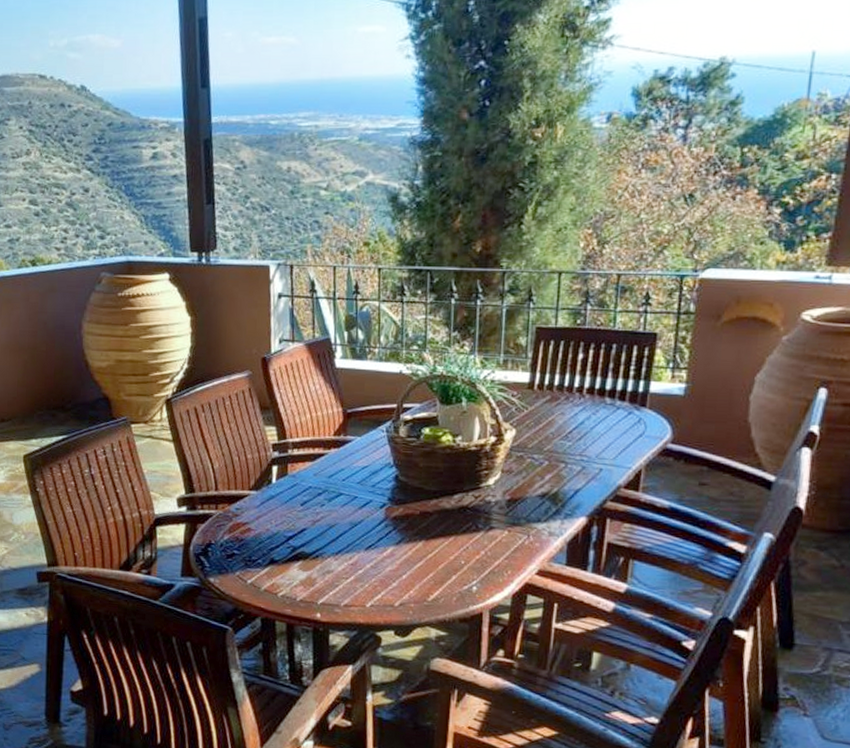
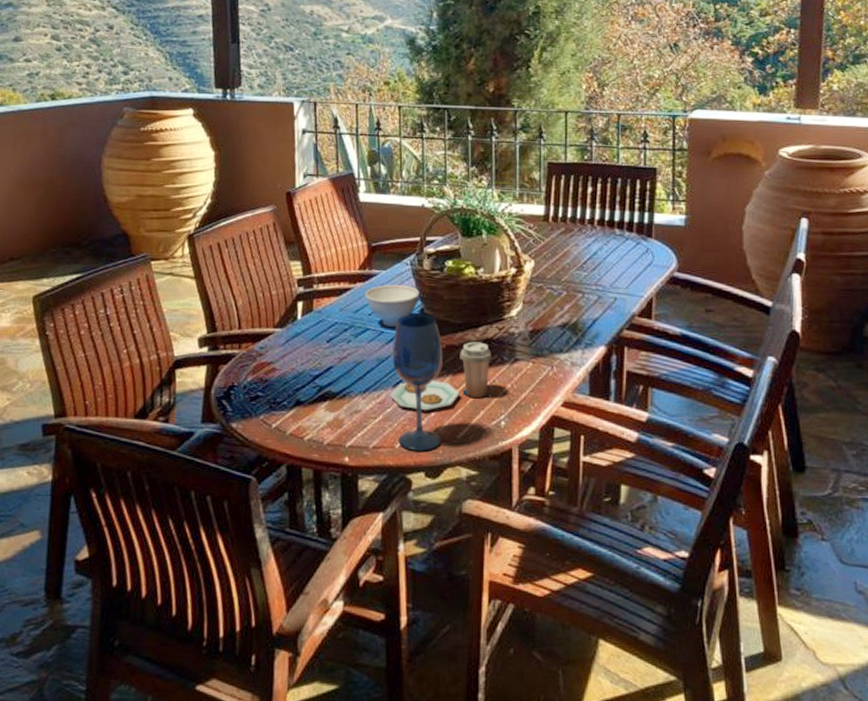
bowl: none [338,450,395,492] -> present [364,284,420,327]
plate: none [362,509,467,574] -> present [390,341,492,411]
wineglass: none [365,480,417,611] -> present [392,314,443,451]

